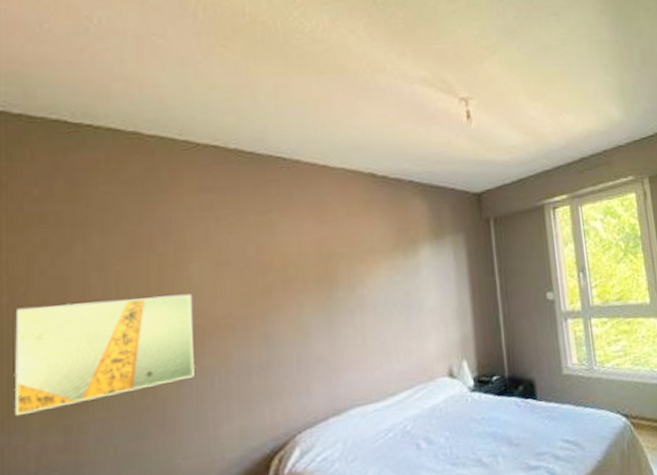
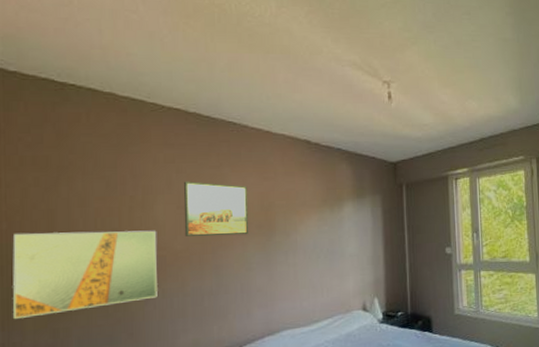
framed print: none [225,231,306,299] -> present [184,181,249,236]

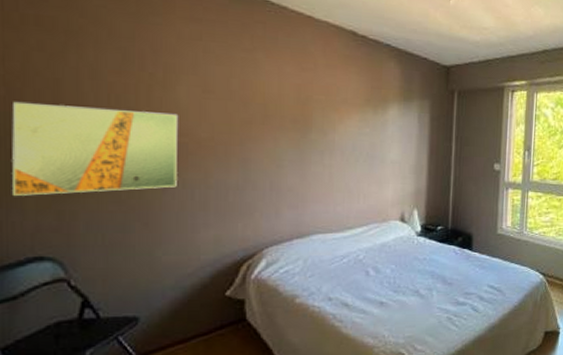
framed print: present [184,181,249,236] -> none [210,63,284,129]

